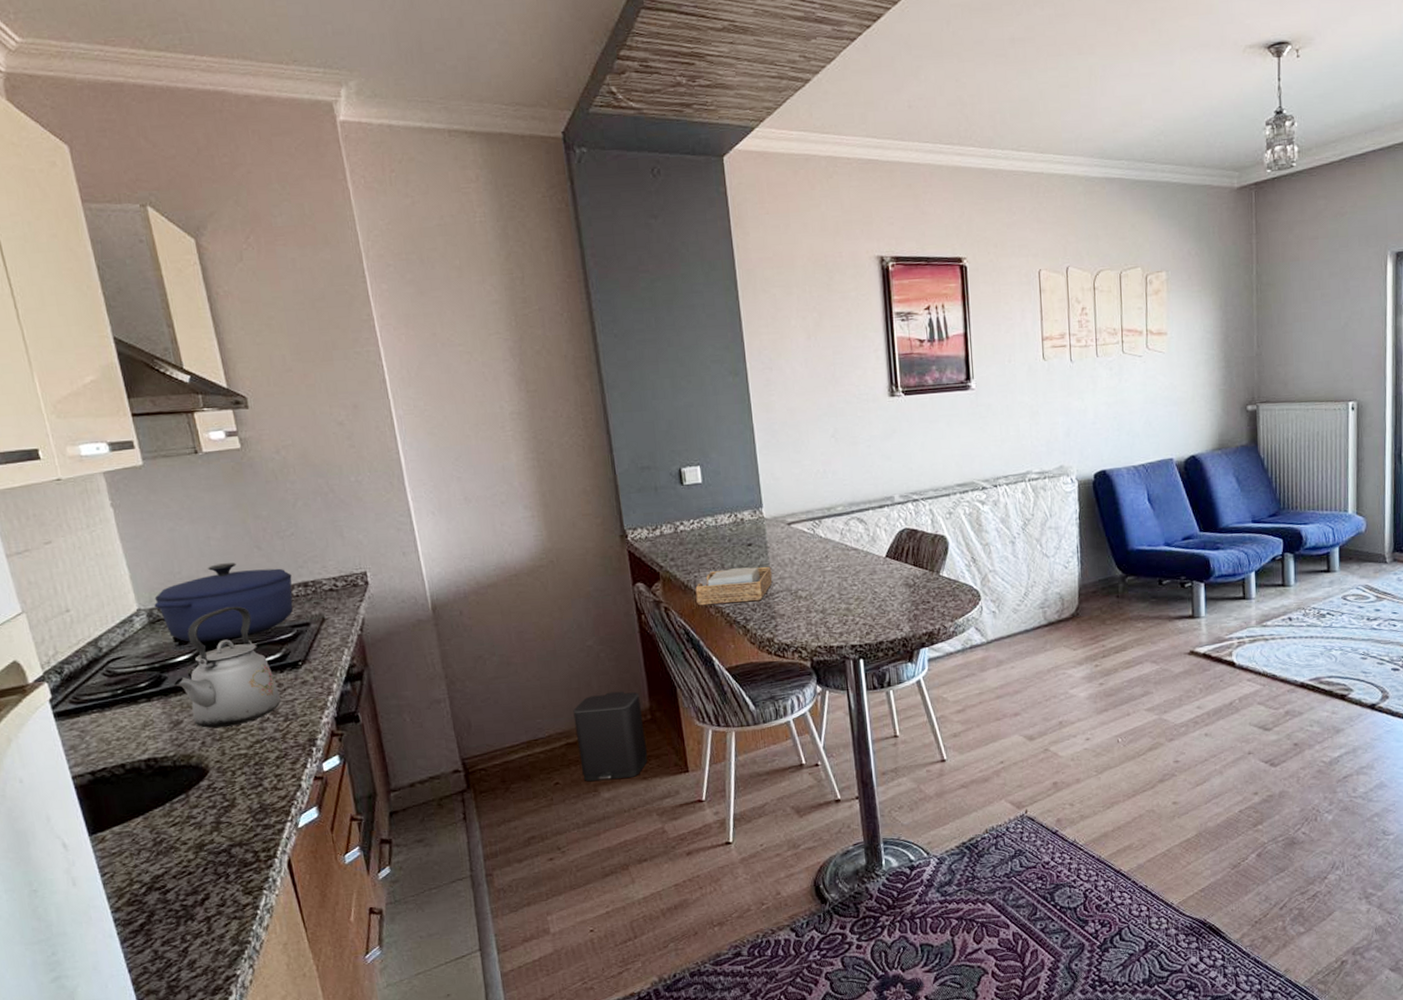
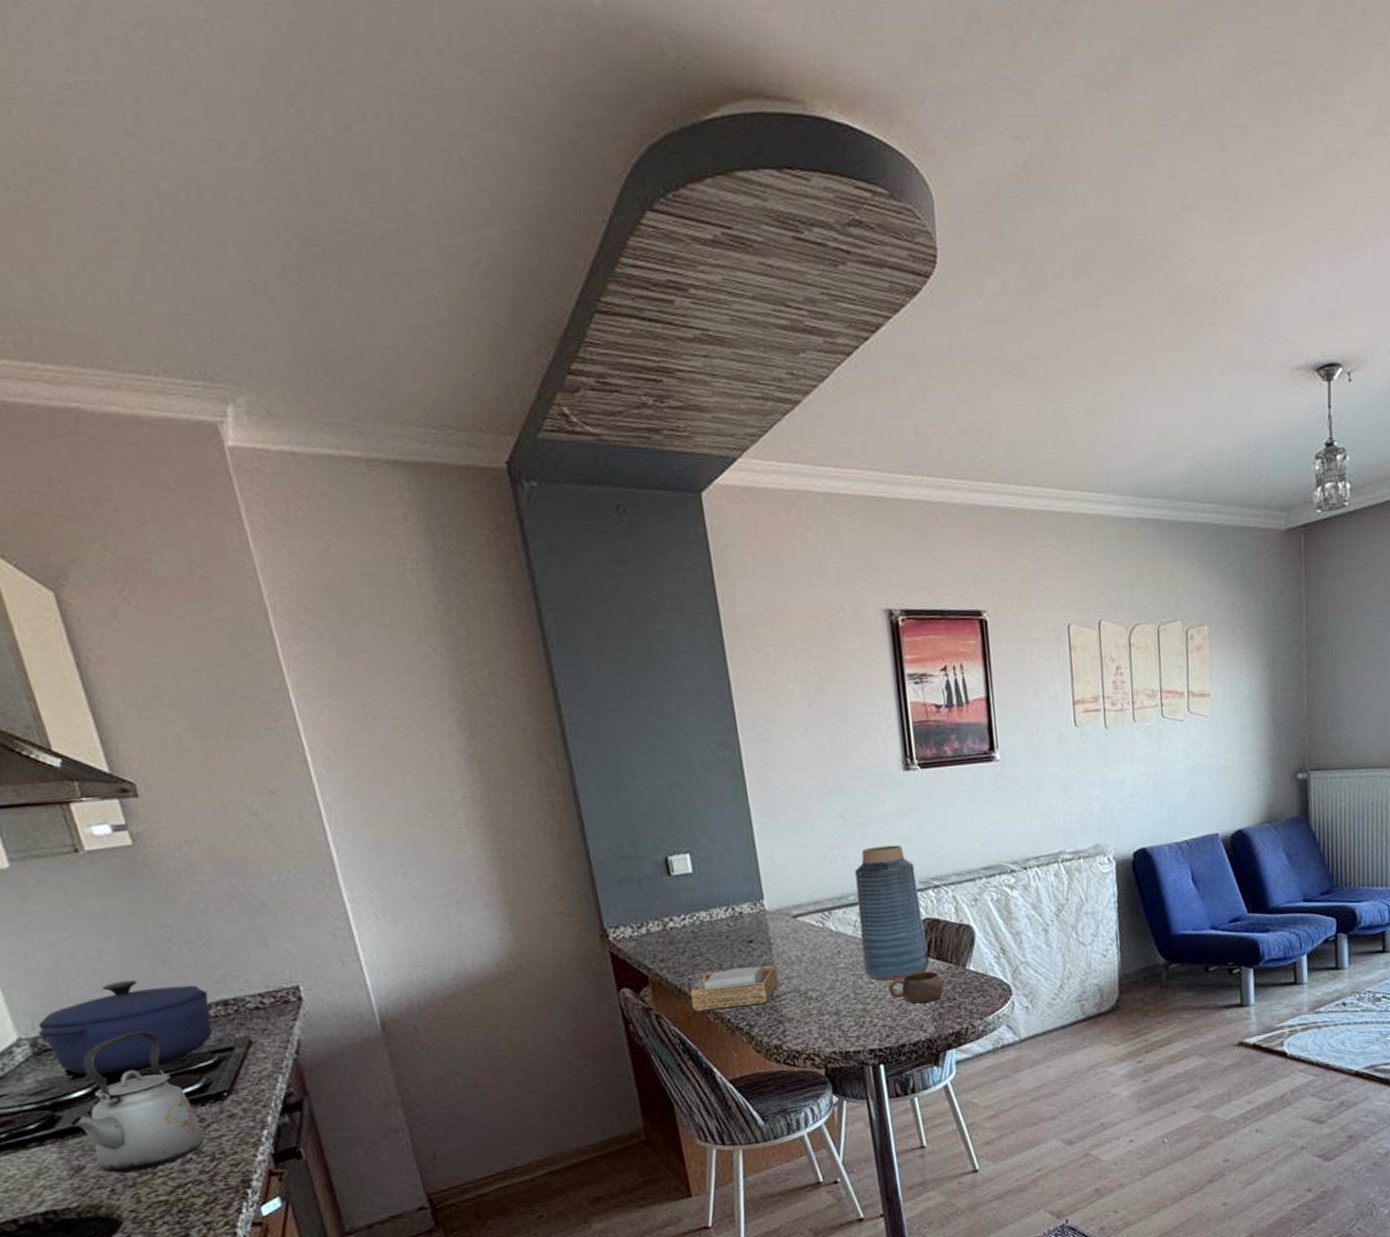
pedal bin: present [573,691,648,782] -> none [555,1110,644,1213]
vase: none [843,462,907,584] -> present [855,844,929,981]
cup: none [869,576,919,605] -> present [888,971,943,1004]

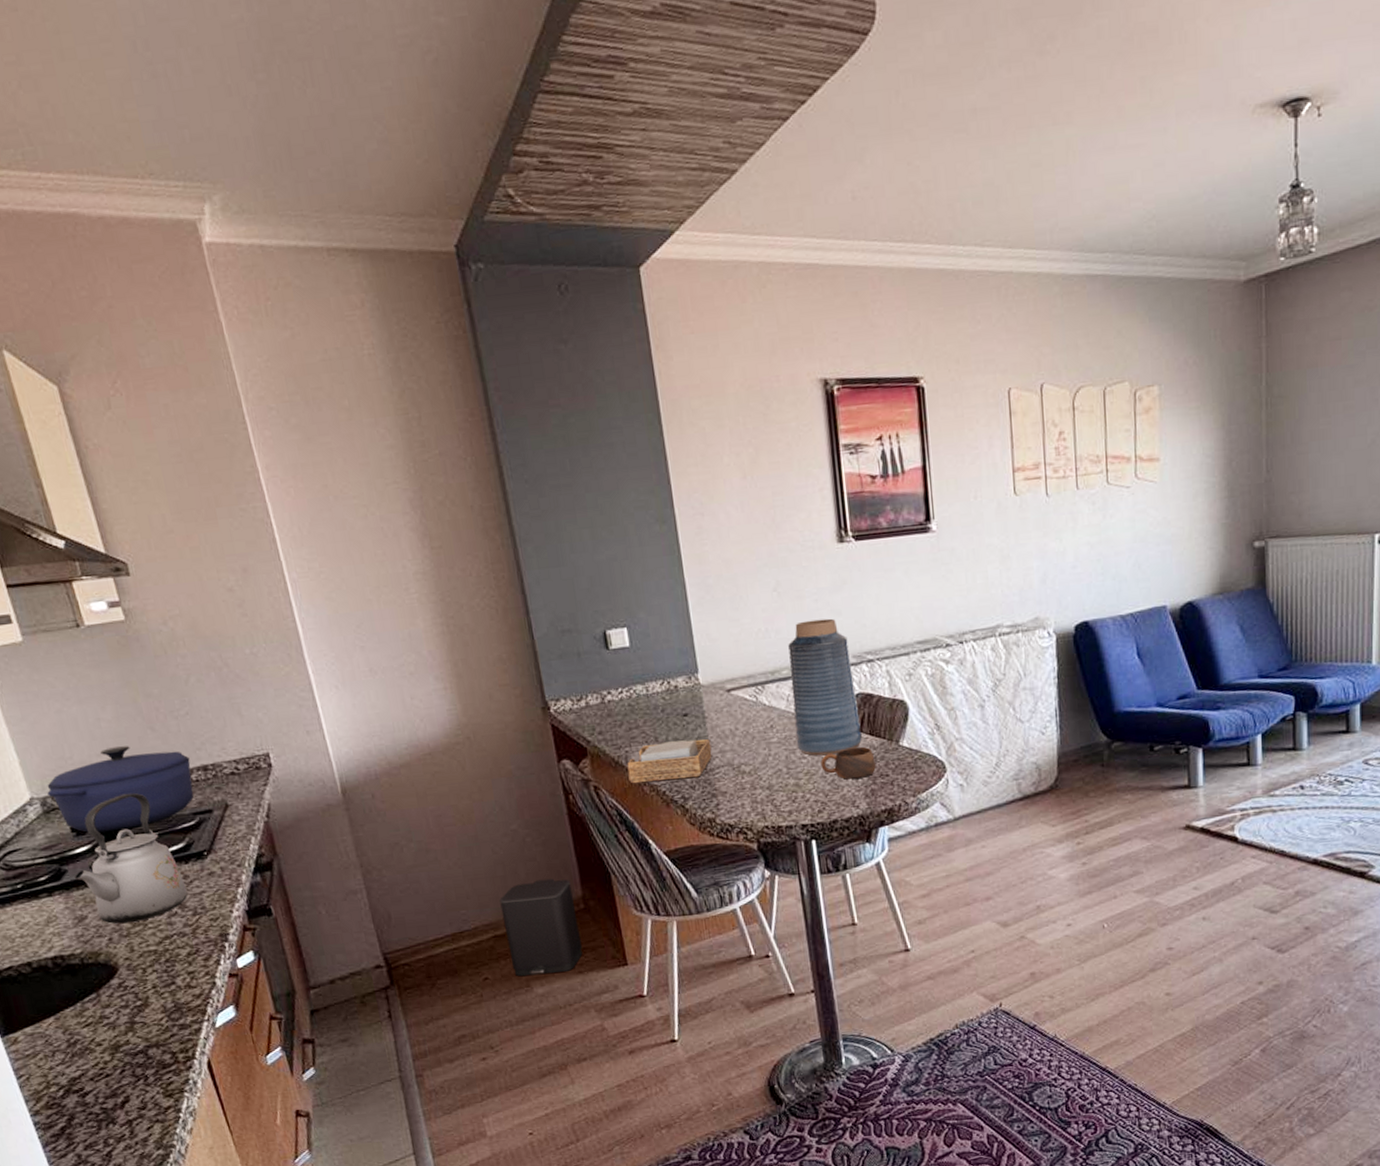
pedal bin: none [555,1110,644,1213] -> present [499,878,583,977]

